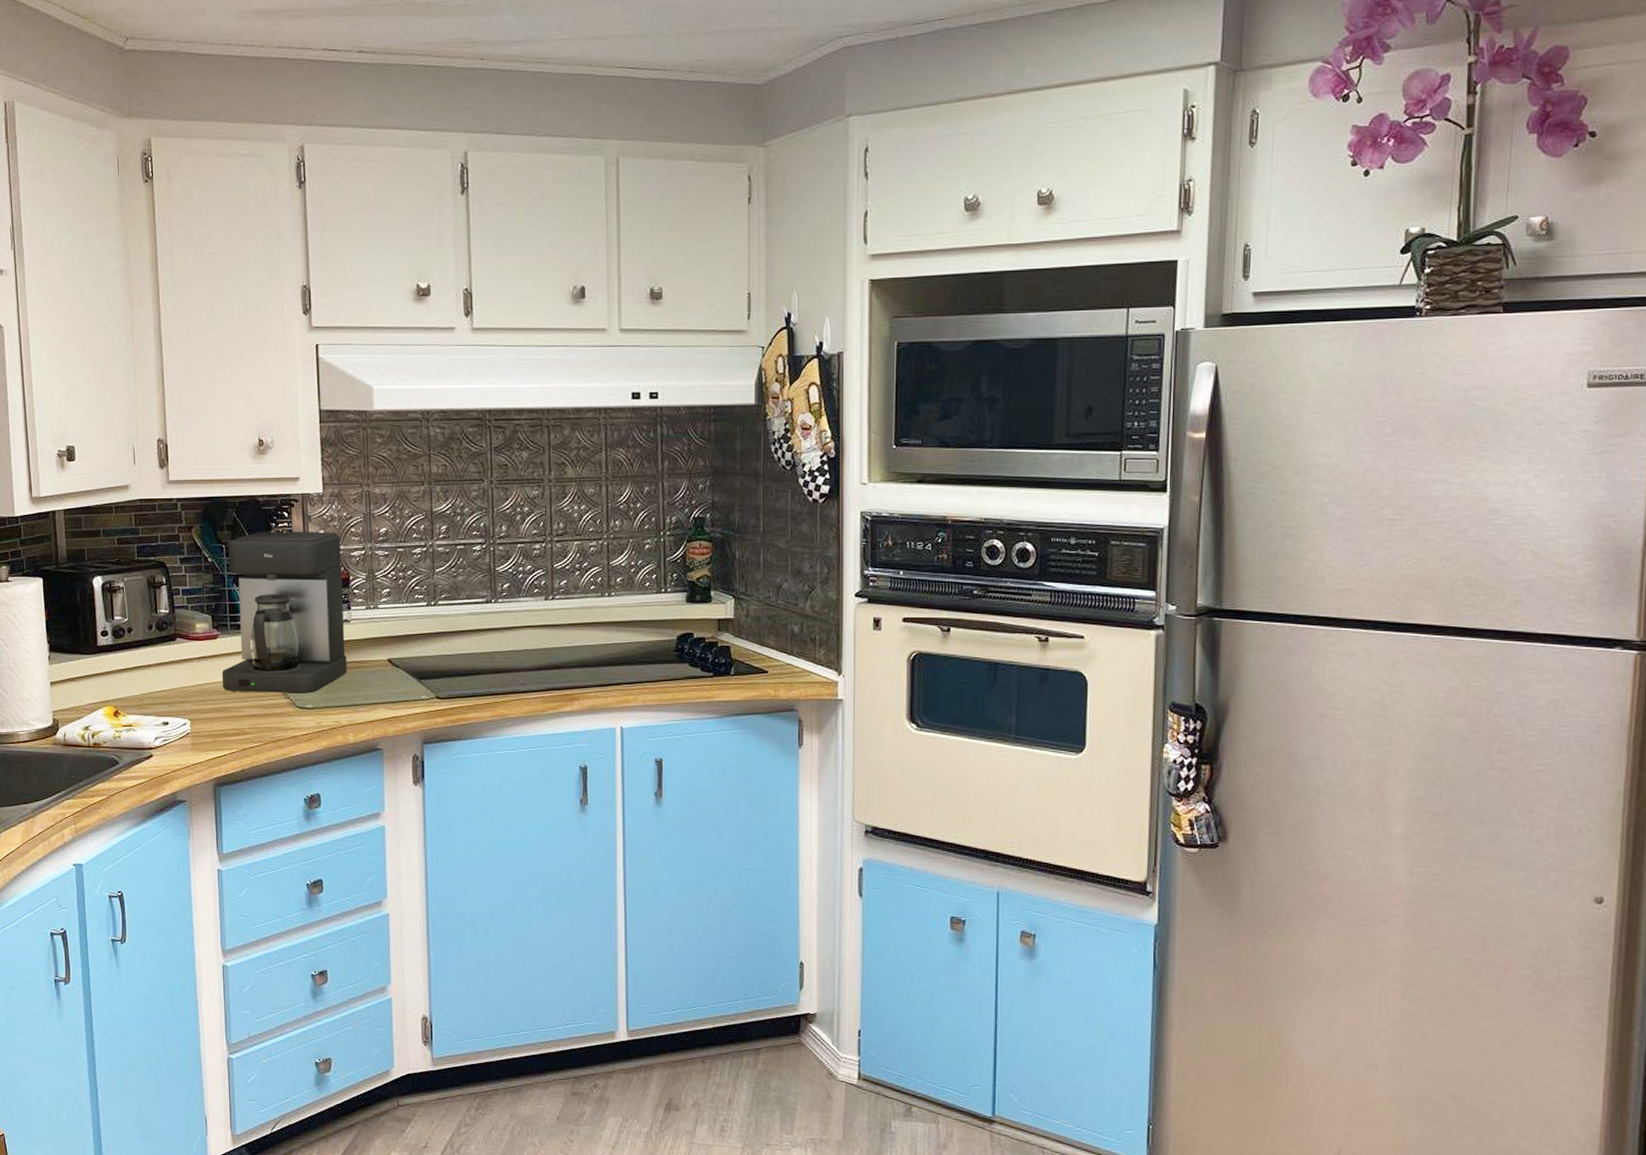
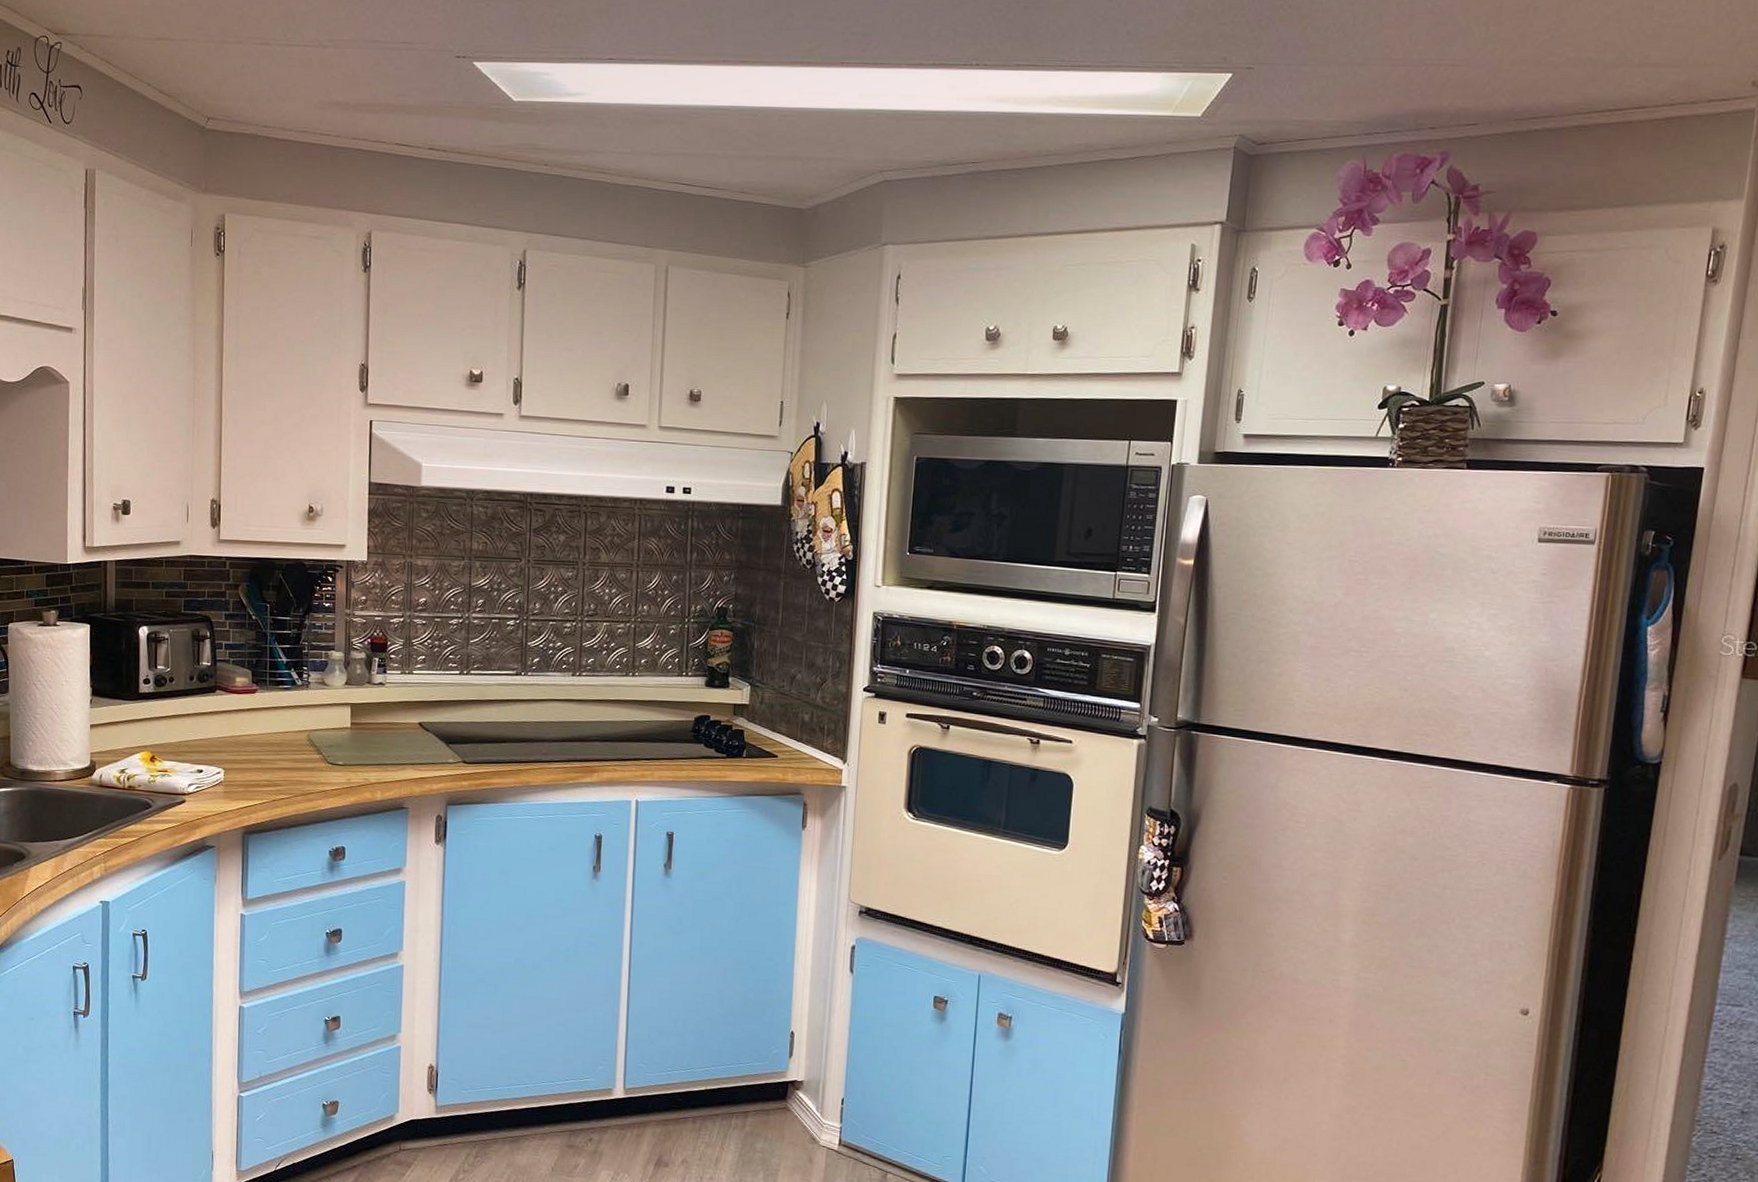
coffee maker: present [221,531,347,693] -> none [257,593,381,751]

